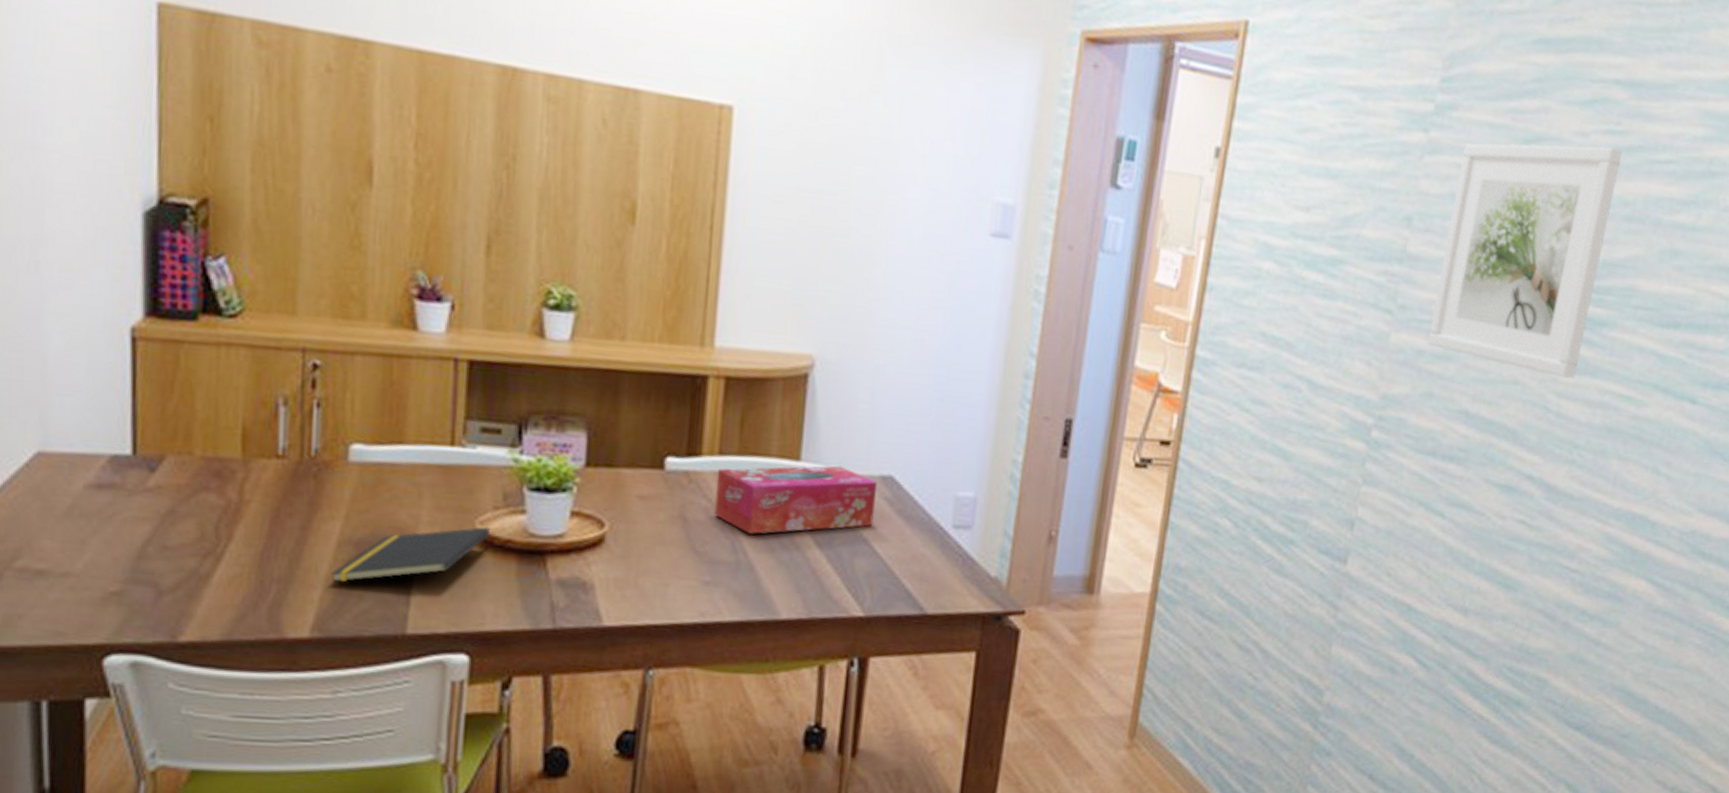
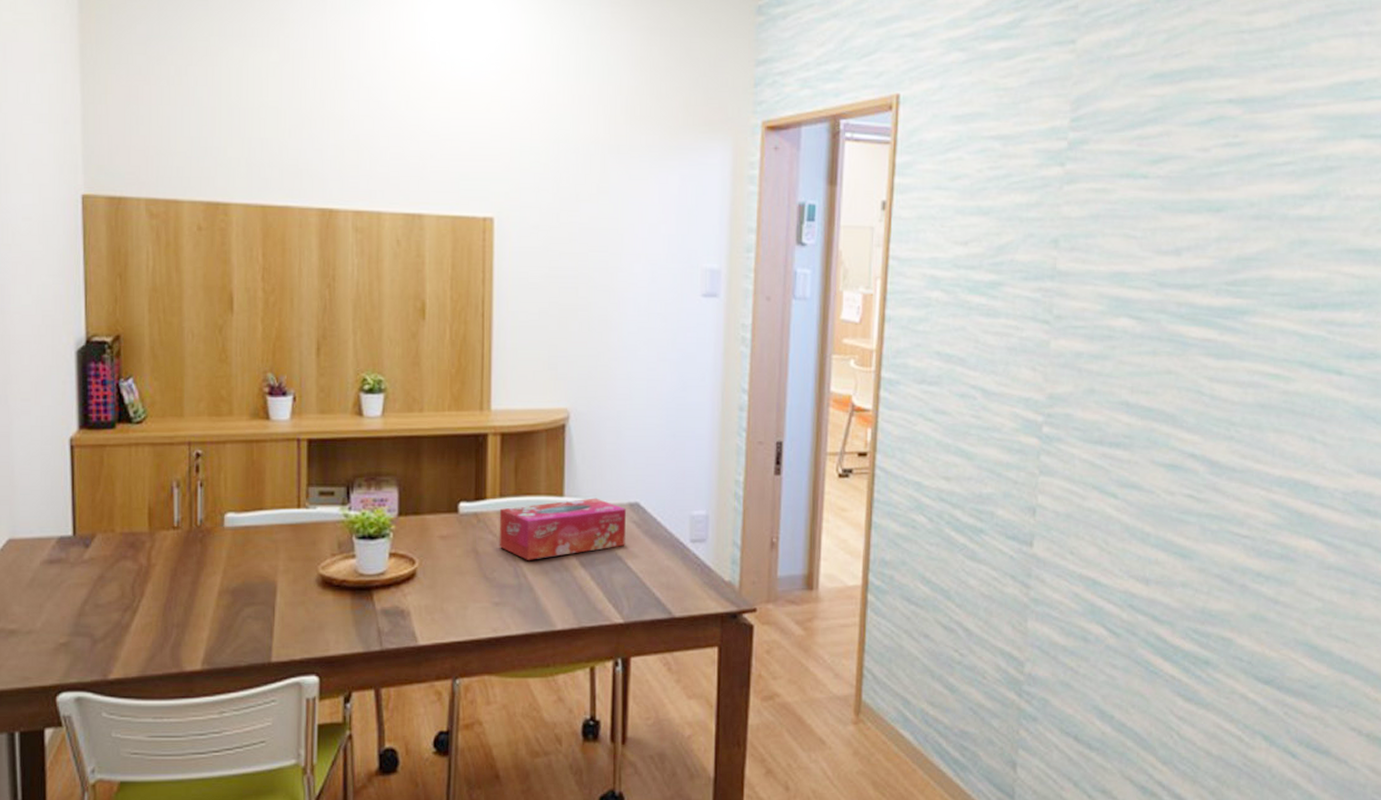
notepad: present [331,526,491,582] -> none [215,571,330,624]
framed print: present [1427,143,1623,379] -> none [1084,156,1243,364]

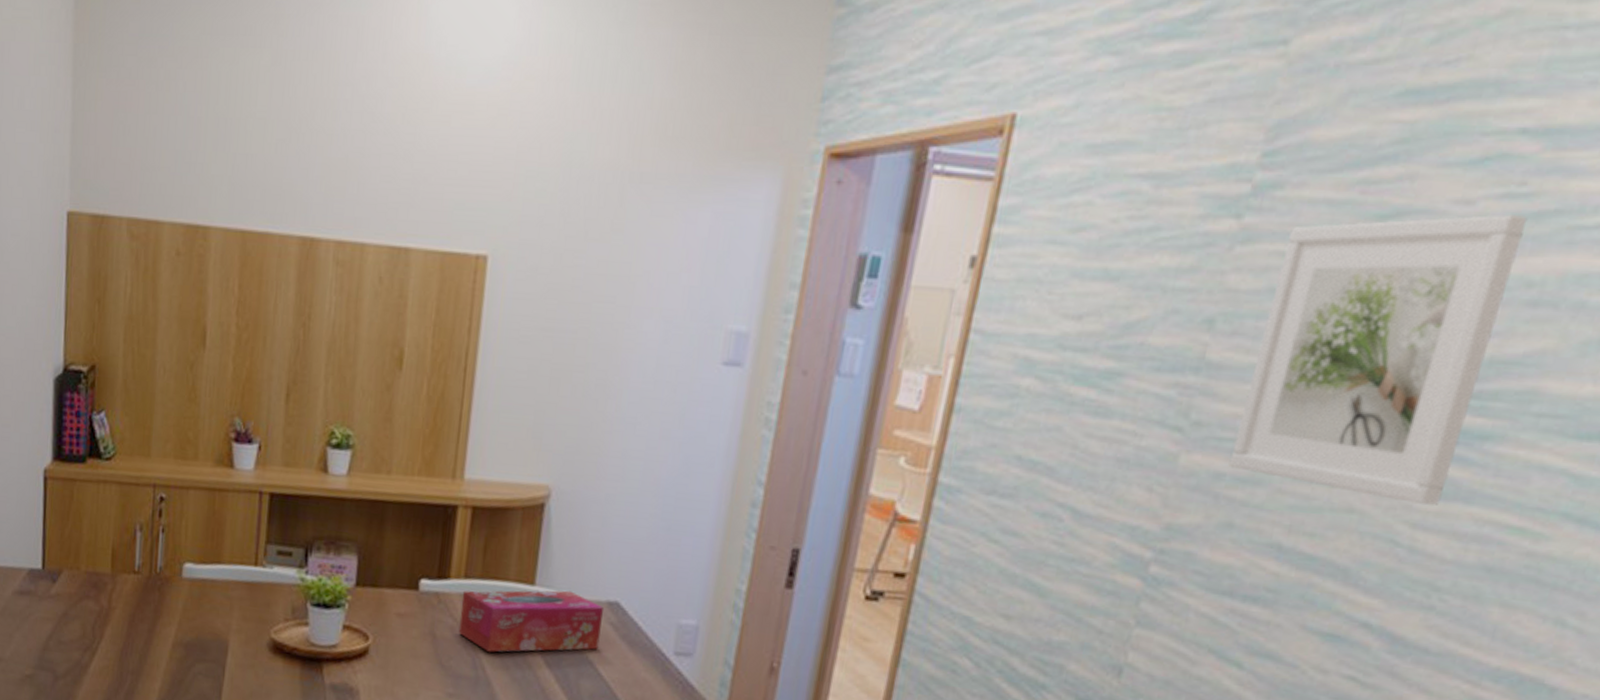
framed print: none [1084,156,1243,364] -> present [1228,213,1528,507]

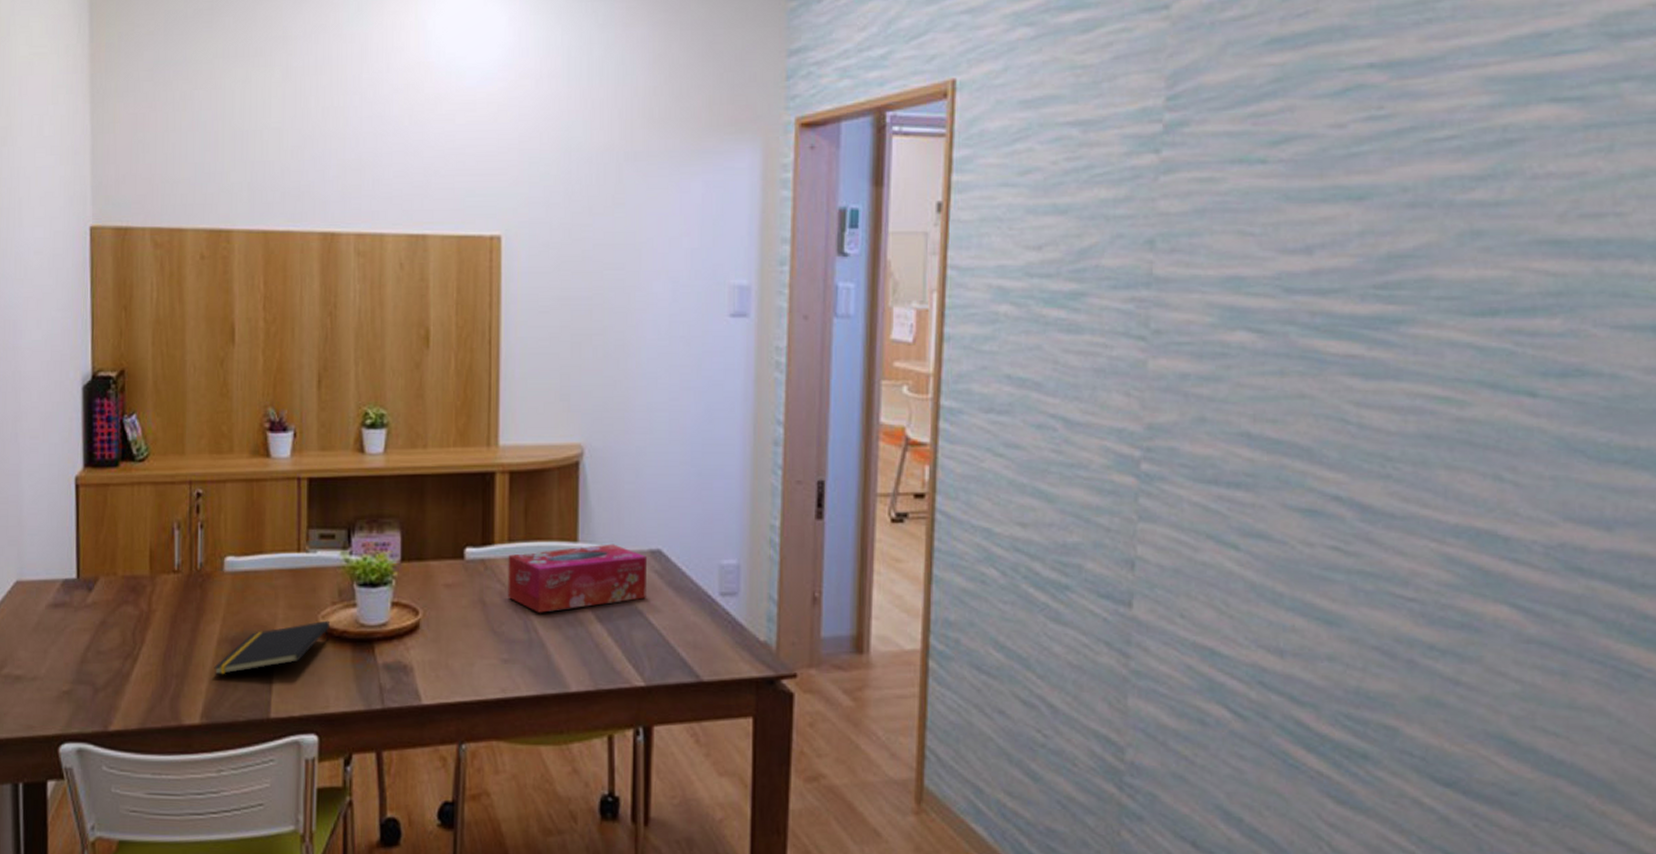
notepad: none [167,635,282,677] -> present [214,620,331,675]
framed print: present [1228,213,1528,507] -> none [1191,132,1391,386]

